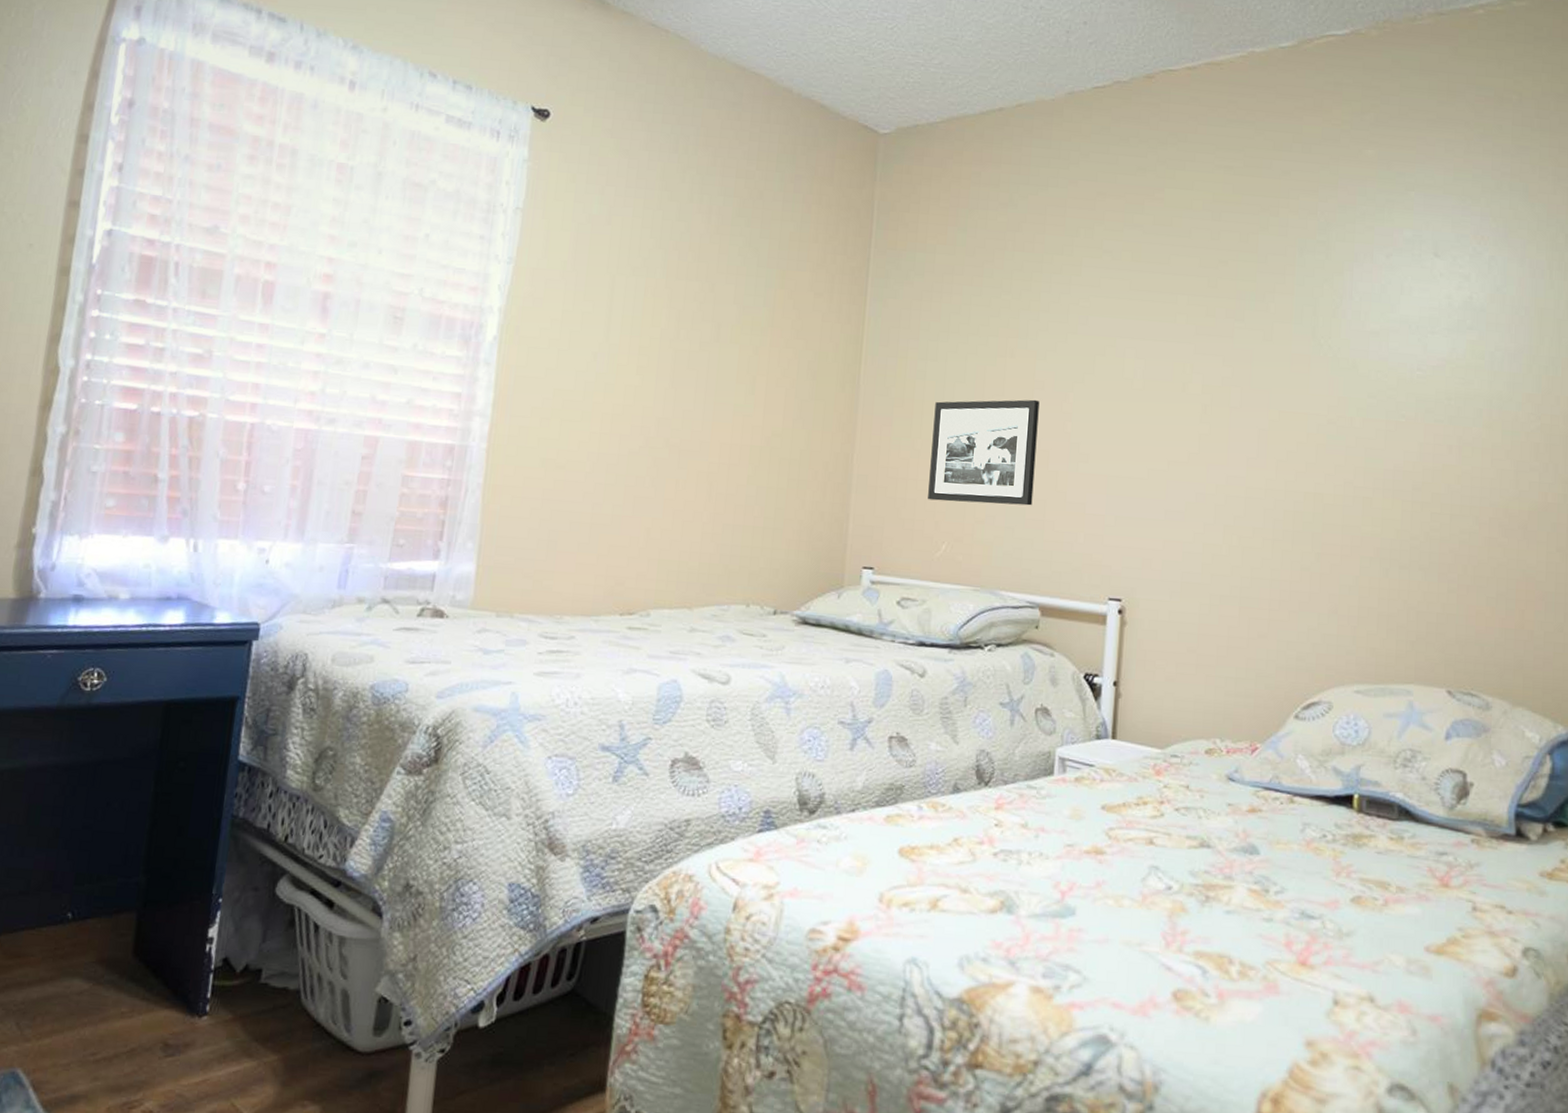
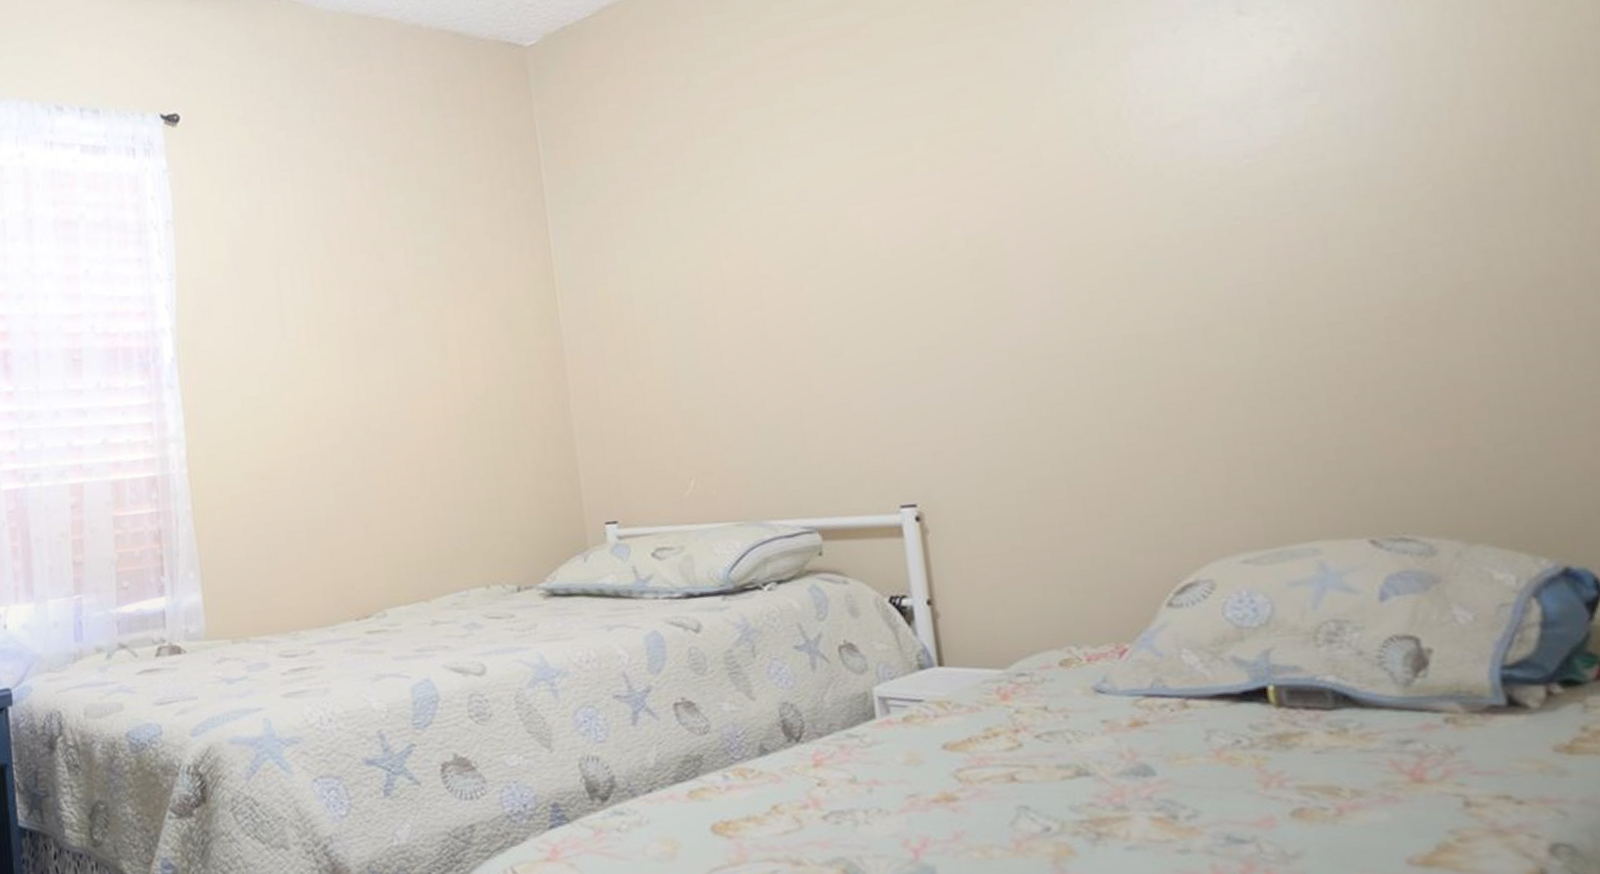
picture frame: present [928,399,1040,506] -> none [649,298,786,435]

